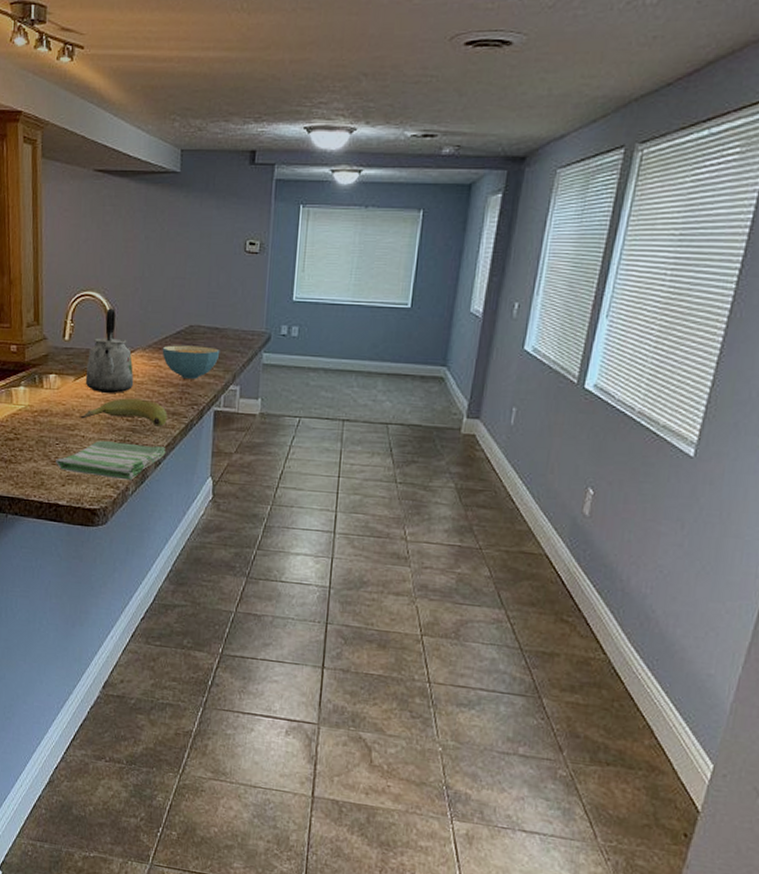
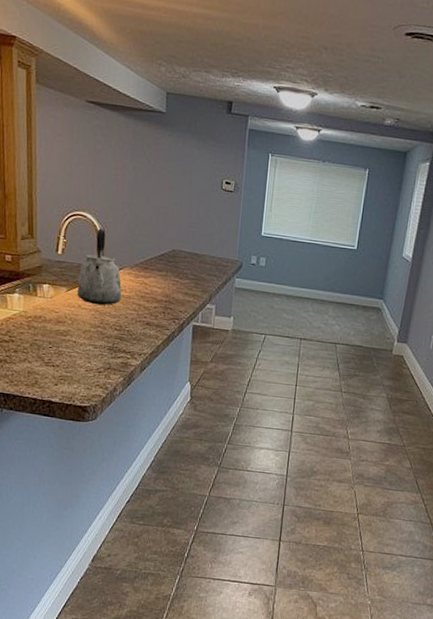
dish towel: present [56,441,166,481] -> none [49,346,150,383]
banana: present [79,398,167,427] -> none [71,309,152,336]
cereal bowl: present [162,345,220,379] -> none [147,266,199,297]

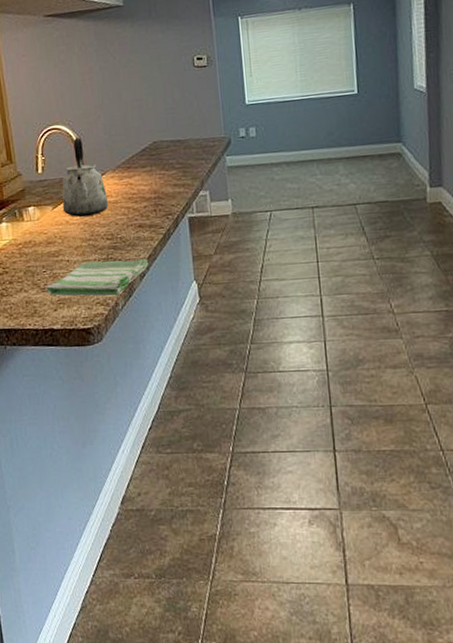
dish towel: none [49,346,150,383] -> present [45,259,149,297]

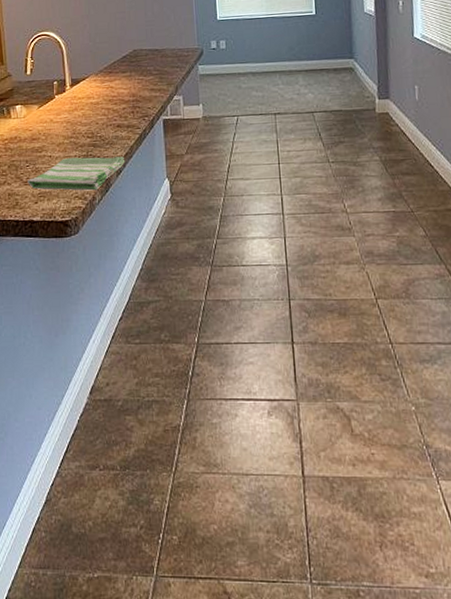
kettle: present [62,137,109,217] -> none [47,43,91,116]

